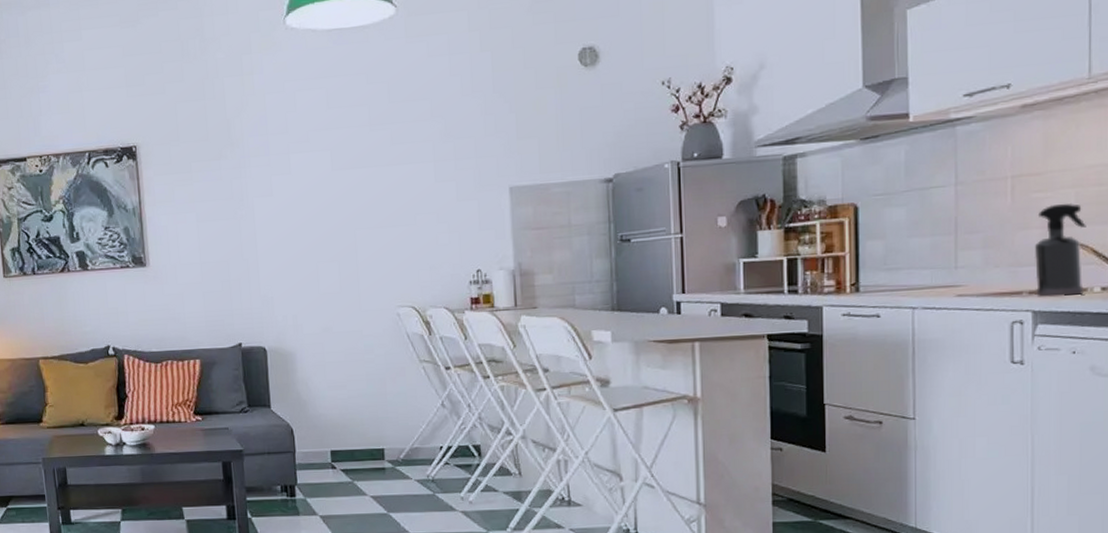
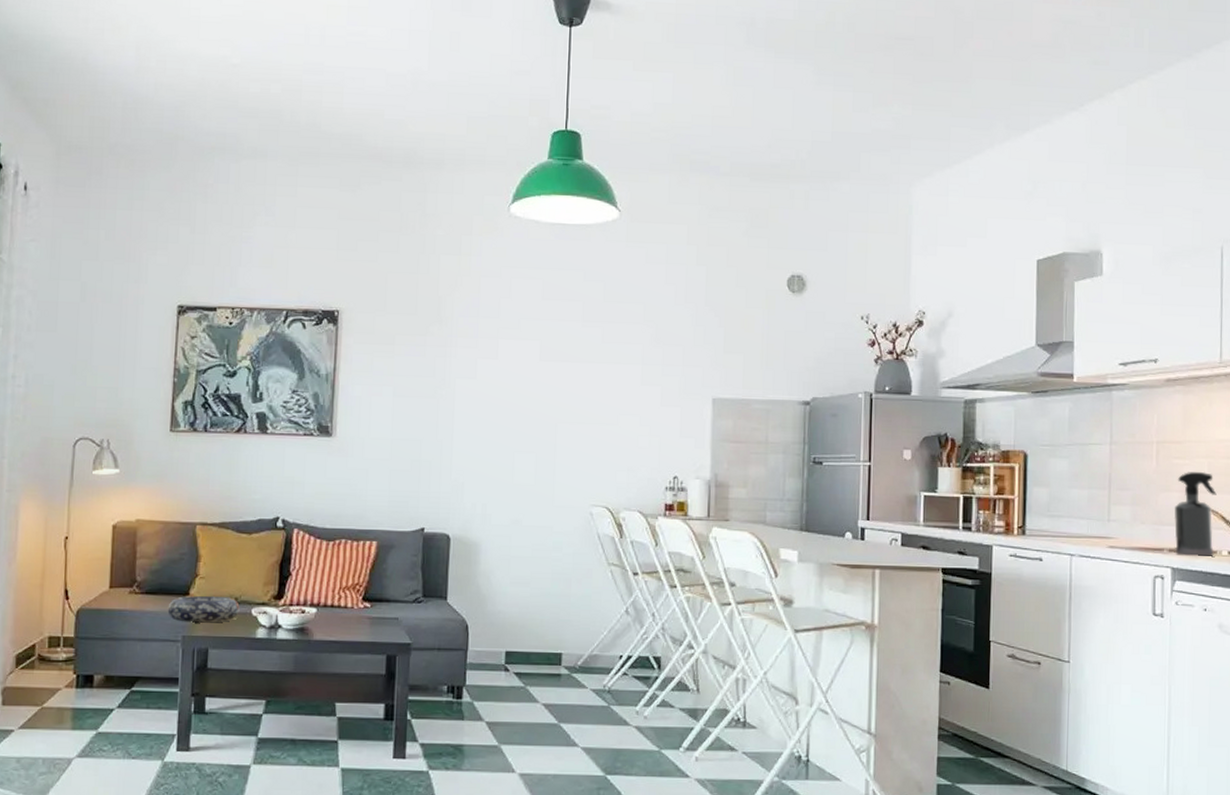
decorative bowl: none [26,421,88,446] -> present [167,595,240,623]

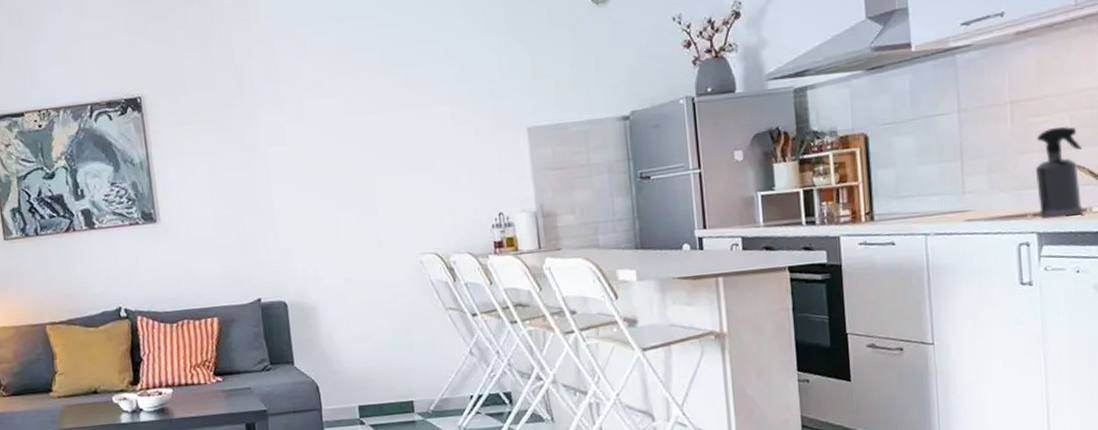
decorative bowl: present [167,595,240,623] -> none [35,388,101,418]

